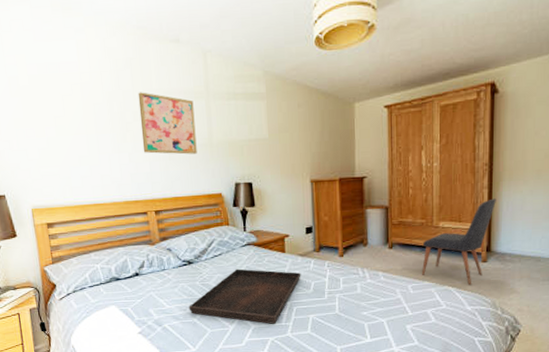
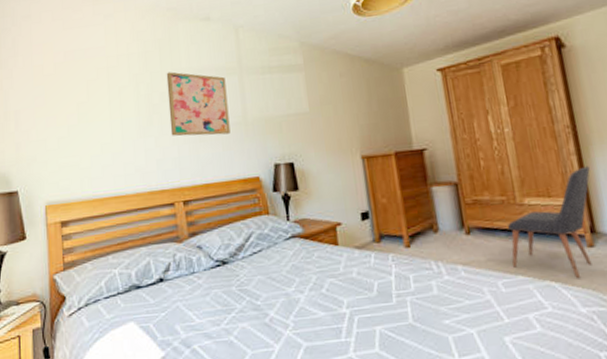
serving tray: present [189,268,301,324] -> none [223,268,361,341]

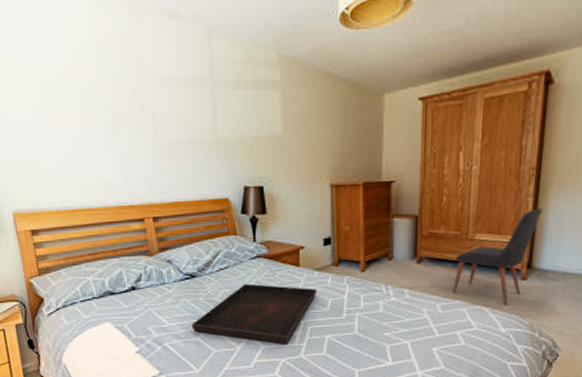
wall art: present [166,72,231,136] -> none [131,78,201,153]
serving tray: none [223,268,361,341] -> present [191,283,317,345]

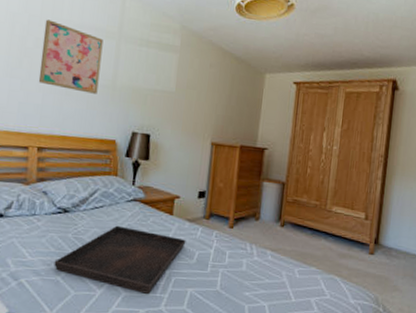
wall art: none [131,78,201,153] -> present [38,19,104,94]
chair: present [452,208,542,304] -> none [309,190,388,276]

